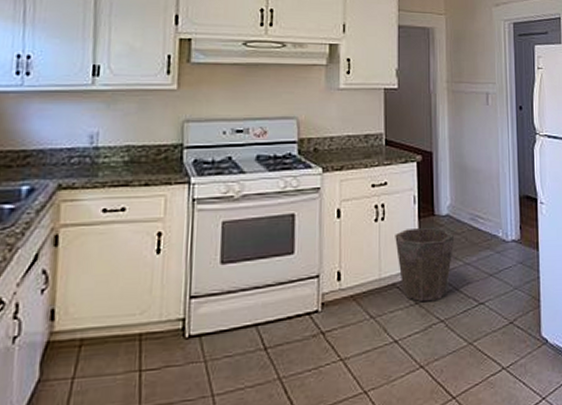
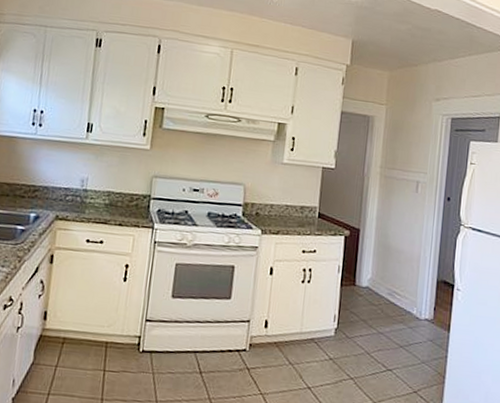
waste bin: present [395,227,455,302] -> none [317,293,372,360]

